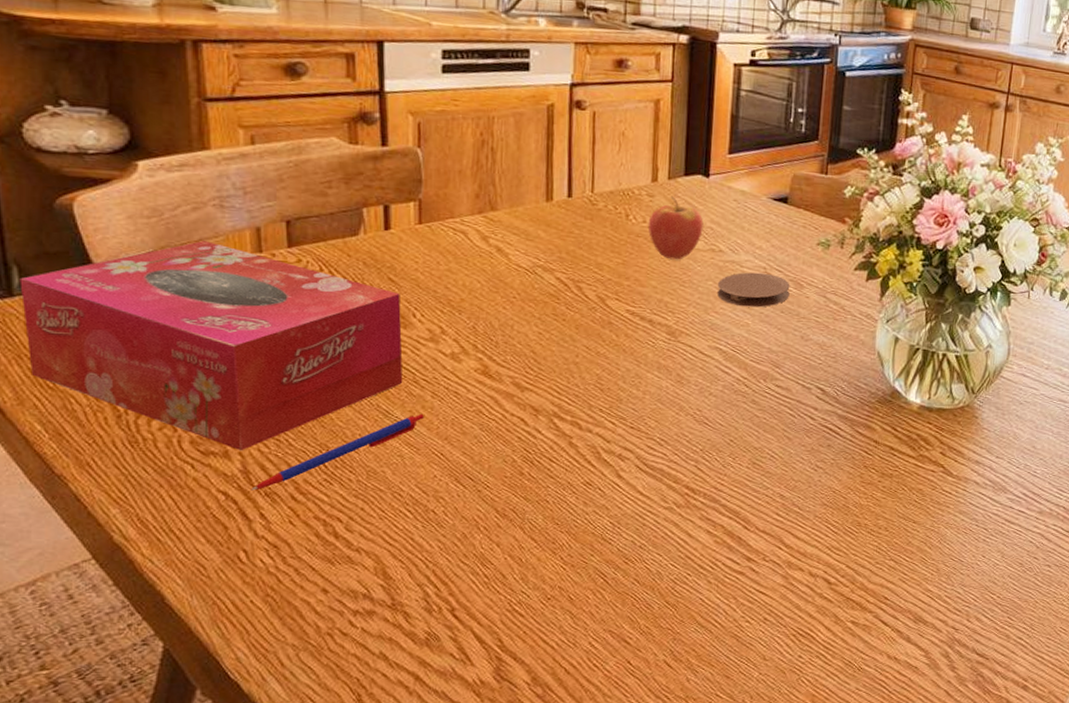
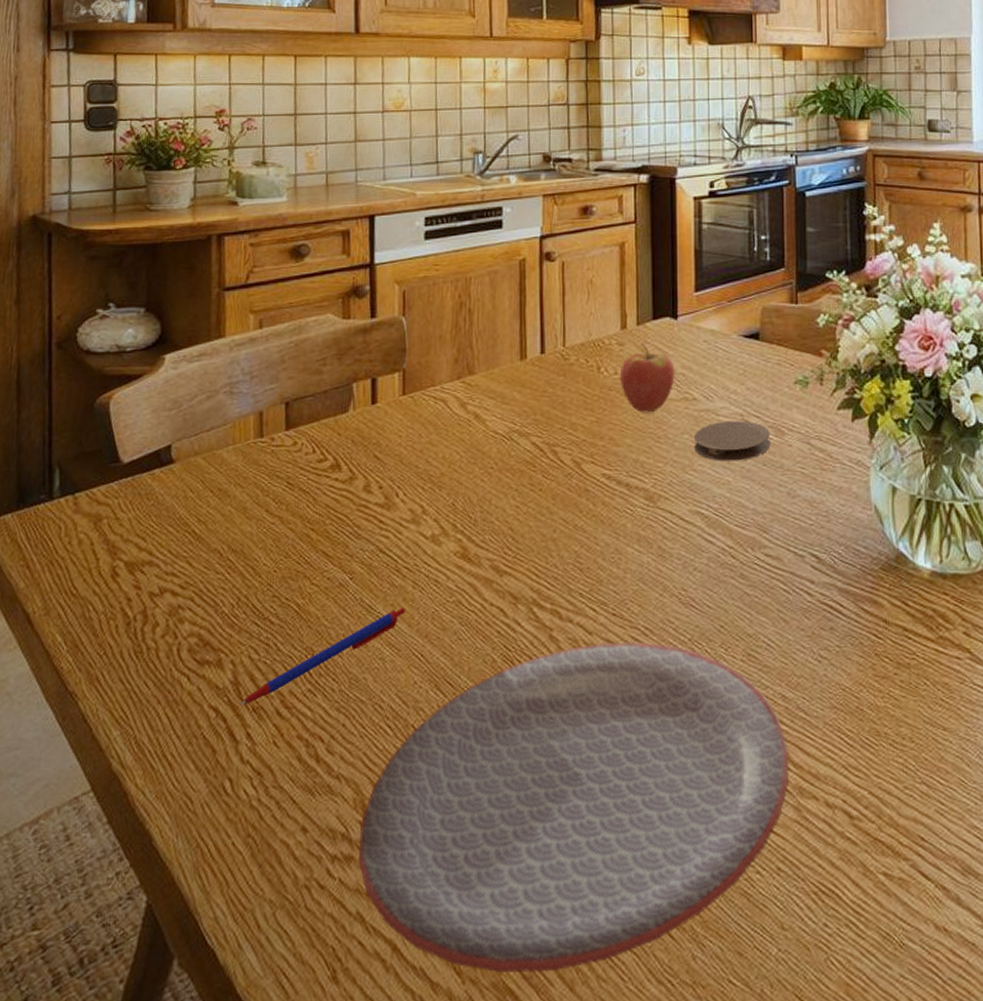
tissue box: present [19,241,403,451] -> none [59,430,386,659]
plate: none [380,449,782,693] -> present [359,642,790,972]

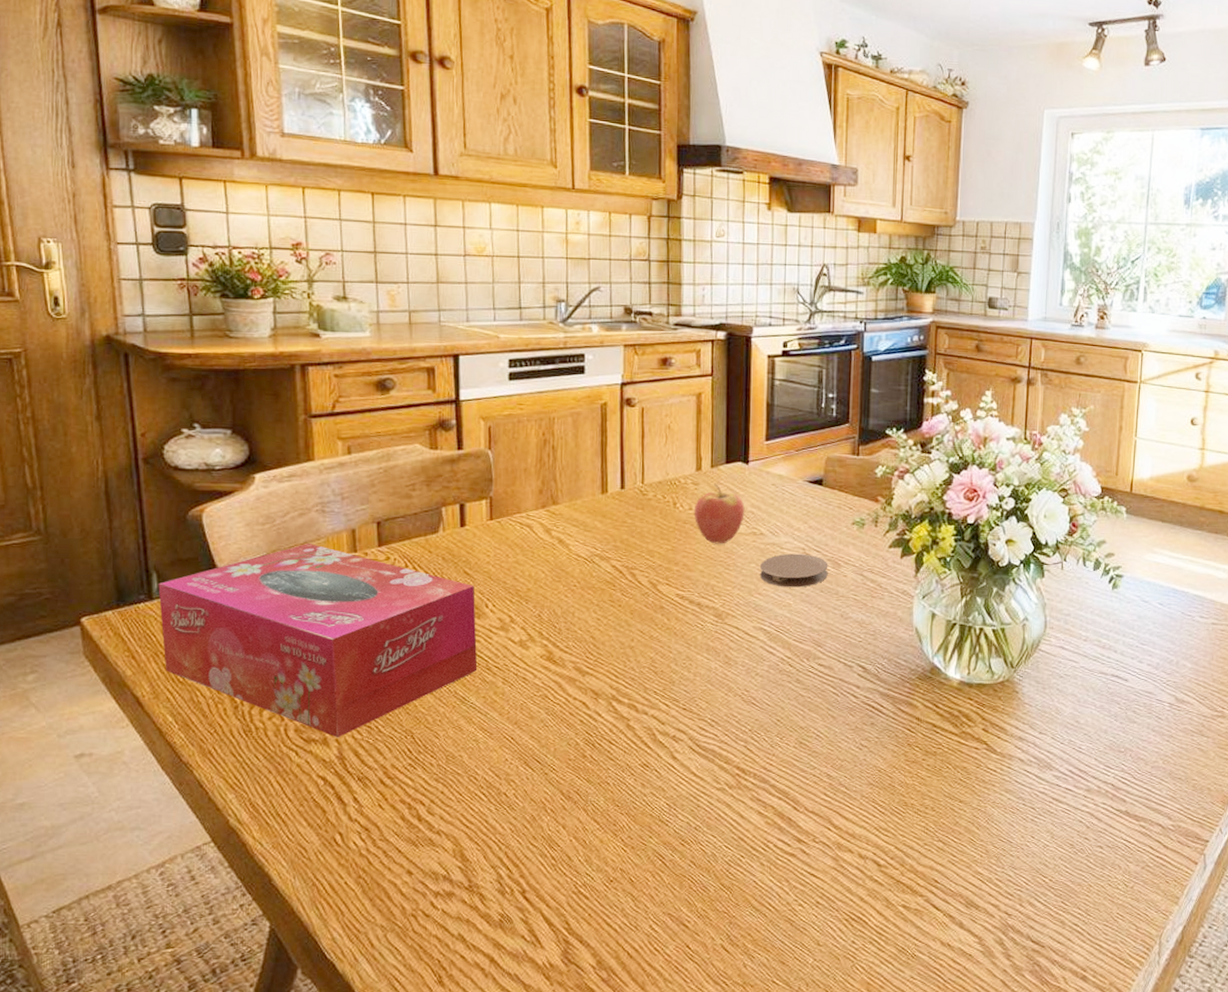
tissue box: none [59,430,386,659] -> present [158,544,478,738]
pen: present [240,607,405,705] -> none [346,699,496,776]
plate: present [359,642,790,972] -> none [458,731,831,977]

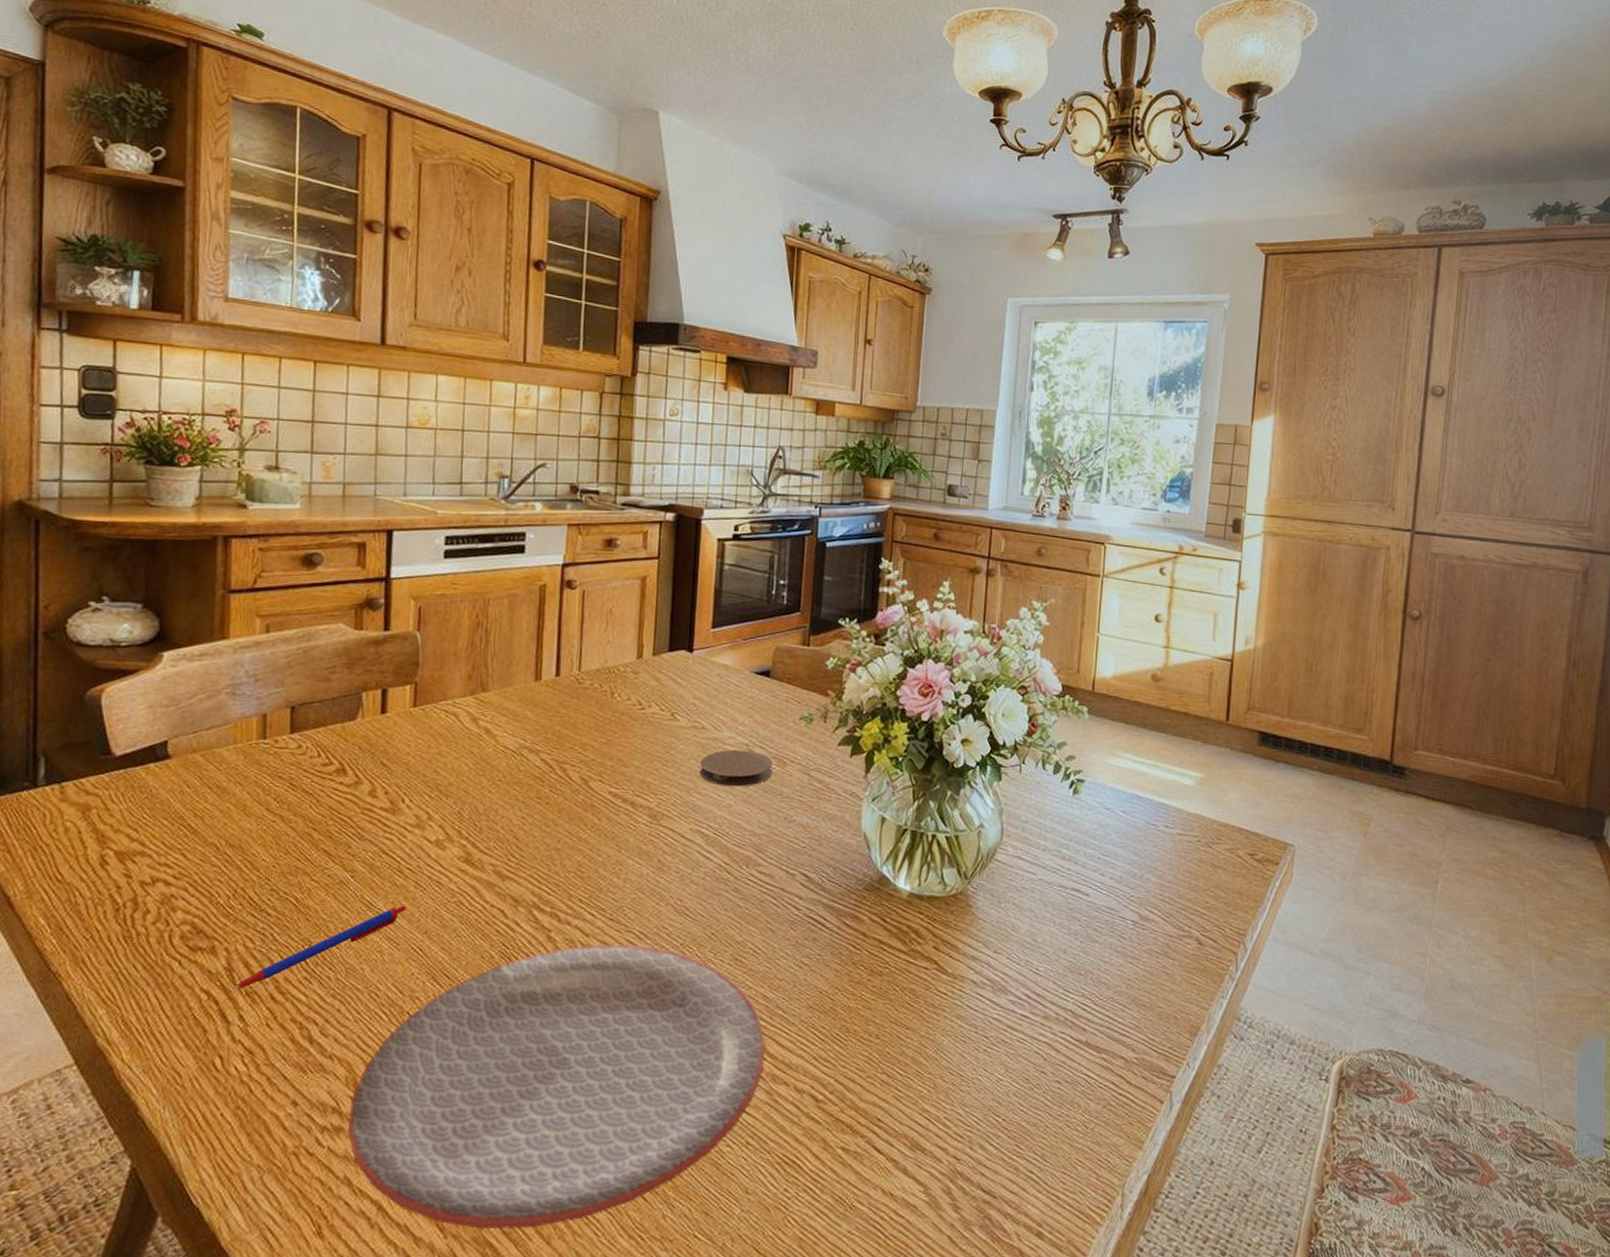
tissue box: present [158,544,478,738] -> none [43,729,391,947]
pen: none [346,699,496,776] -> present [233,905,406,990]
plate: none [458,731,831,977] -> present [348,944,766,1228]
fruit: present [693,483,745,544] -> none [632,672,687,738]

